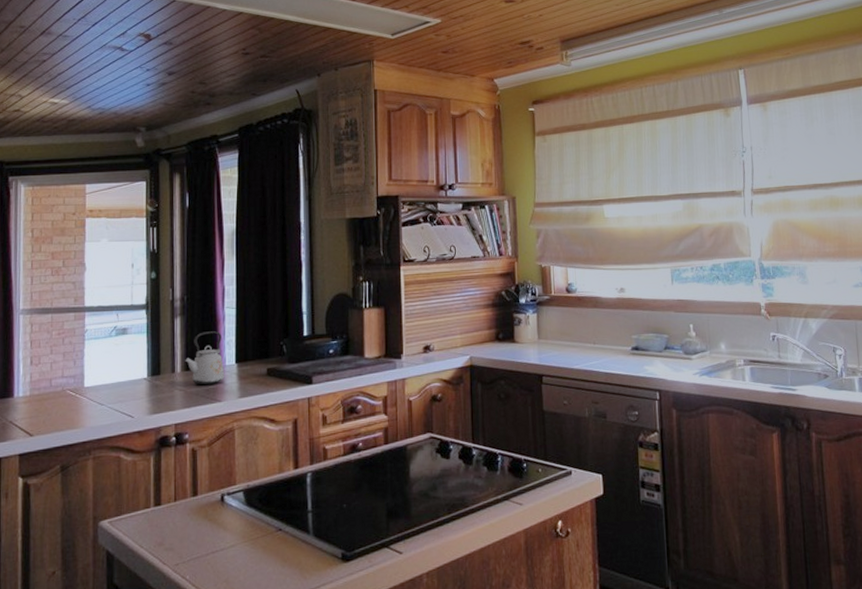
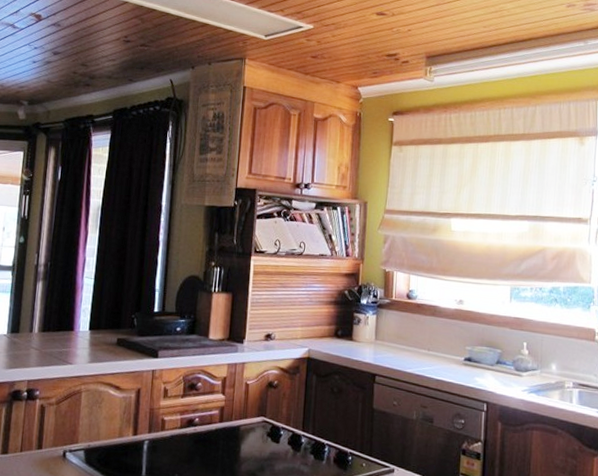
kettle: present [184,331,225,386] -> none [42,297,79,348]

